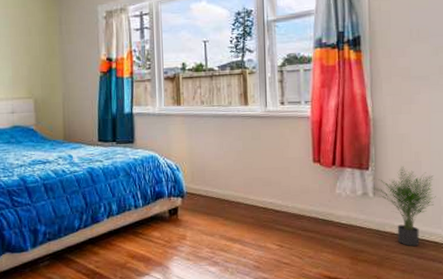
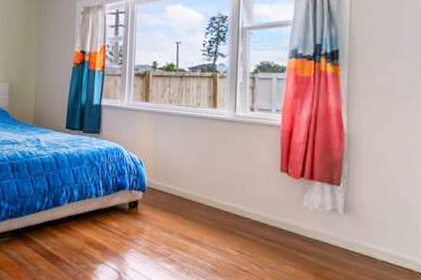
potted plant: present [372,166,436,247] -> none [342,186,414,272]

